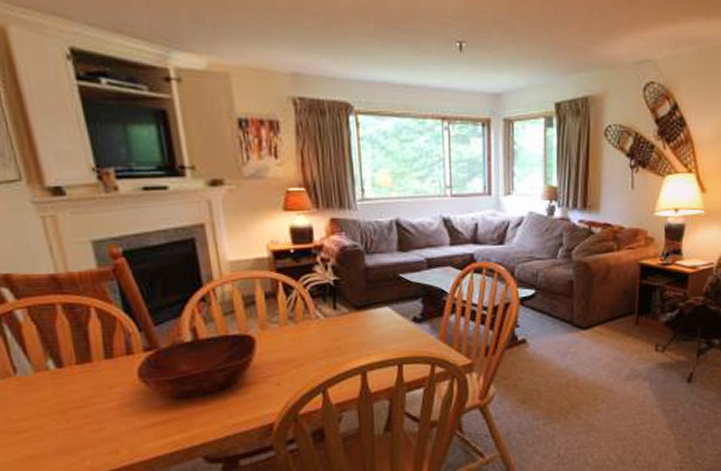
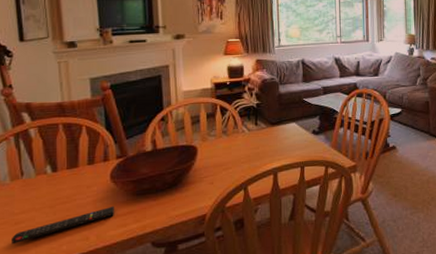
remote control: none [14,411,149,459] -> present [12,205,114,245]

